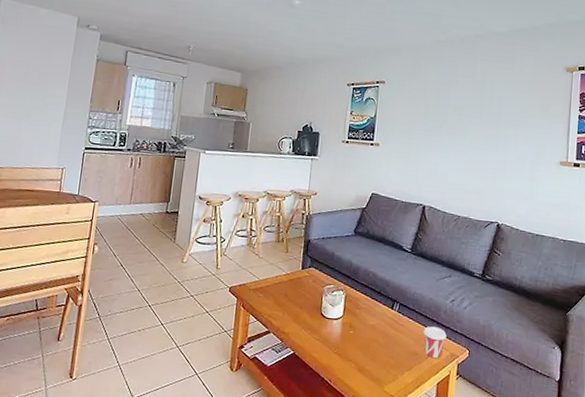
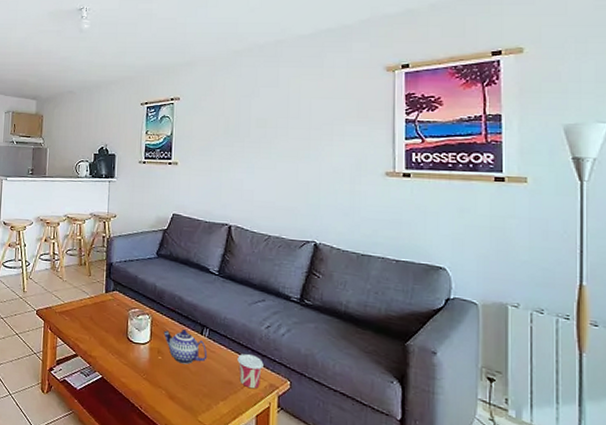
teapot: none [356,305,397,338] -> present [163,330,208,365]

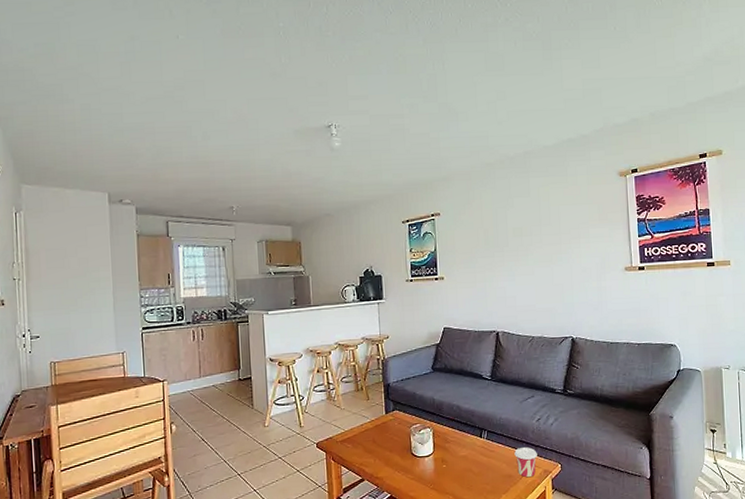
teapot: present [163,330,208,365] -> none [446,436,488,468]

